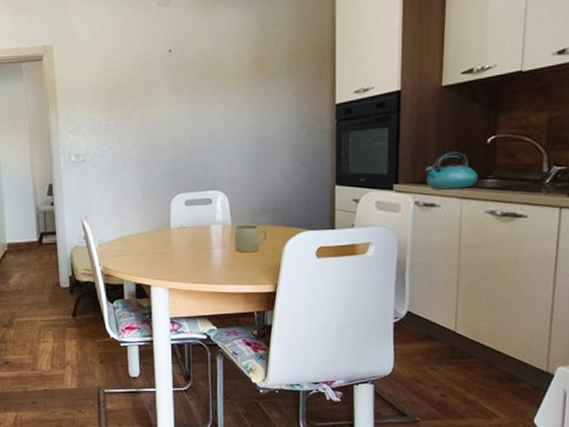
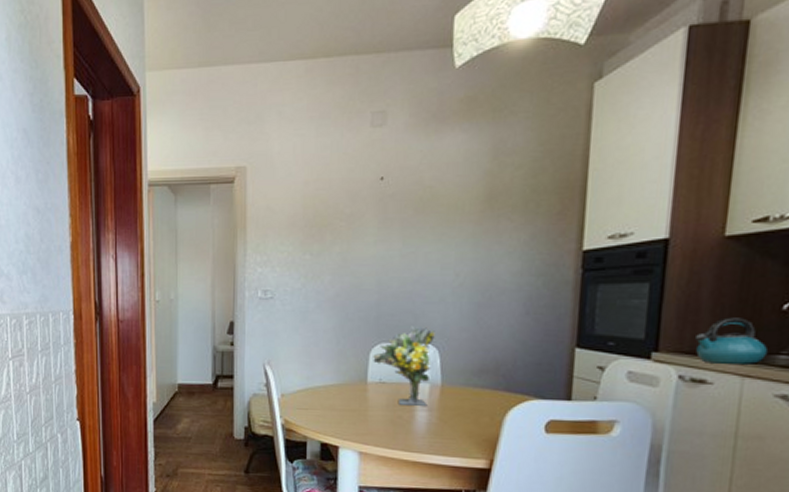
bouquet: none [174,176,223,245] -> present [373,326,435,406]
mug: present [234,224,267,253] -> none [443,386,485,420]

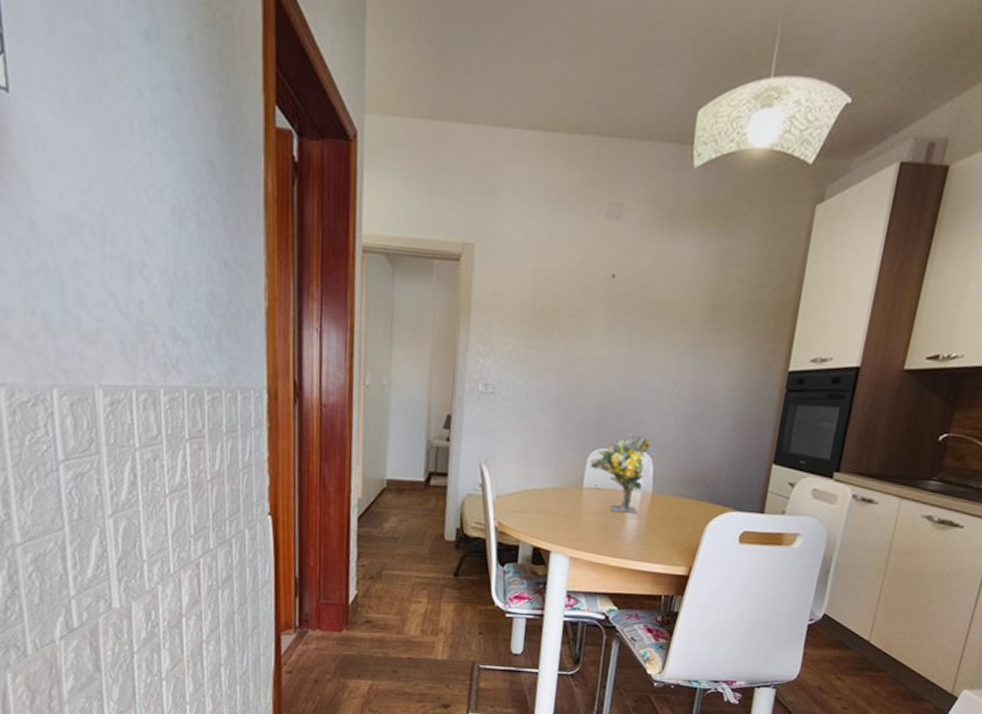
kettle: present [694,317,769,366] -> none [868,444,924,488]

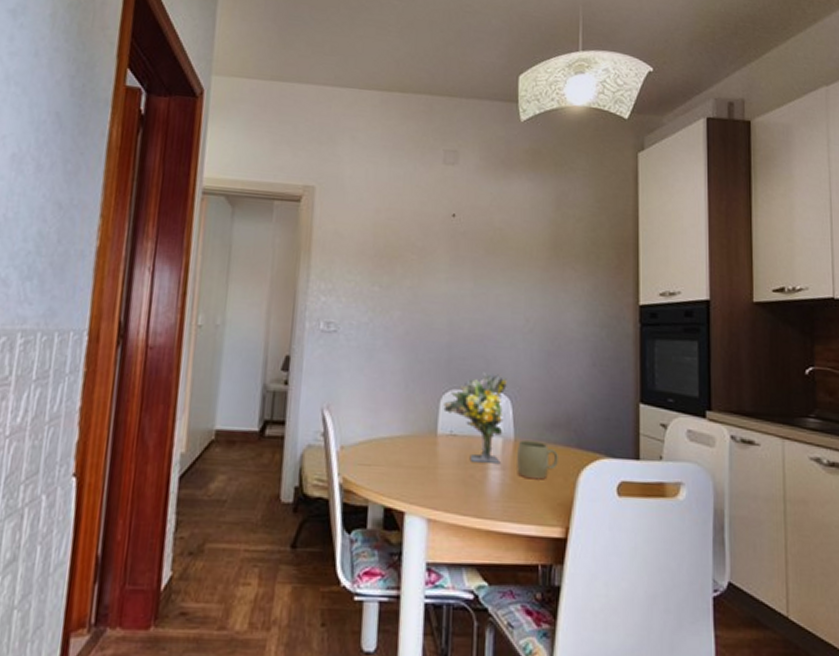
mug: none [651,494,690,528] -> present [517,440,558,480]

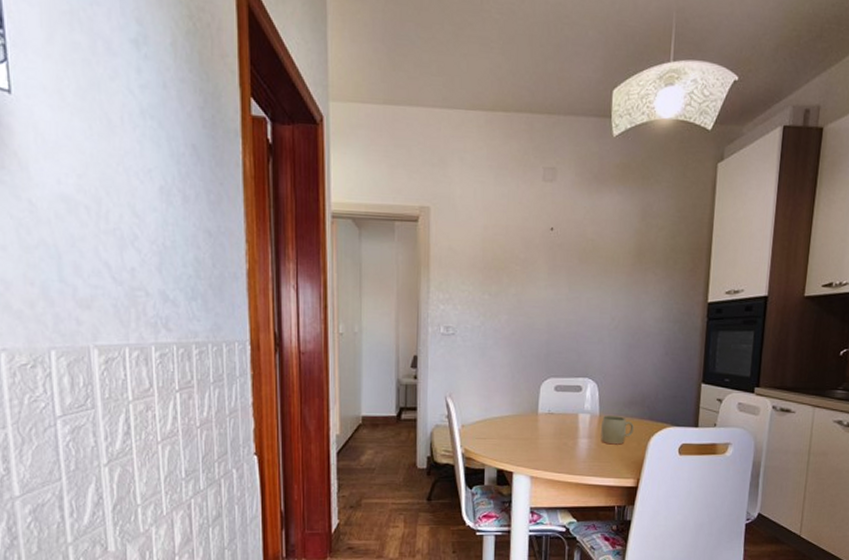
bouquet: present [443,371,507,463] -> none [543,362,595,434]

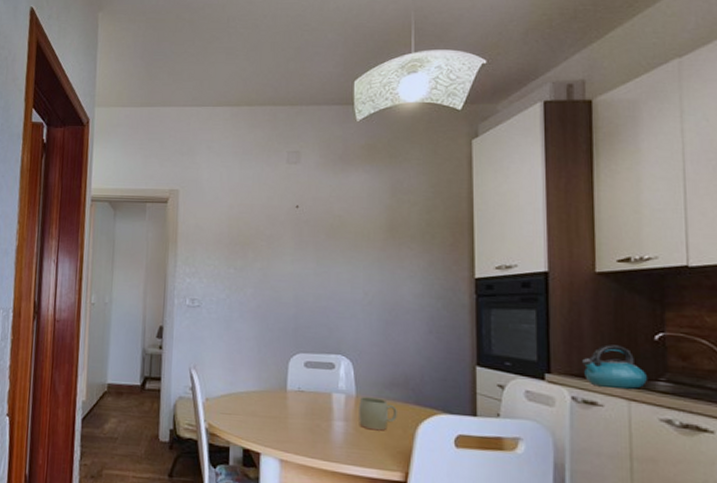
kettle: none [783,360,831,398] -> present [581,344,648,389]

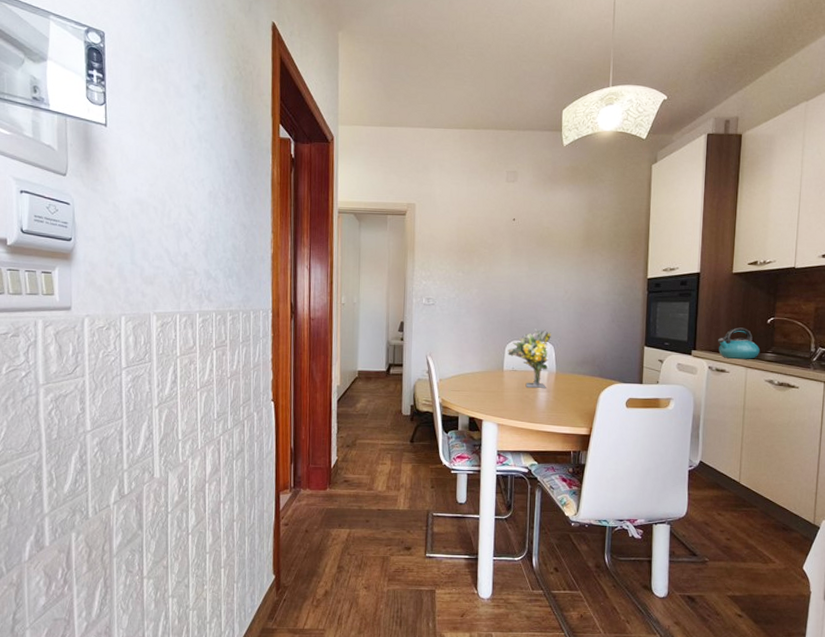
bouquet: none [292,338,348,416] -> present [508,328,551,388]
mug: present [359,397,397,431] -> none [557,373,586,398]

